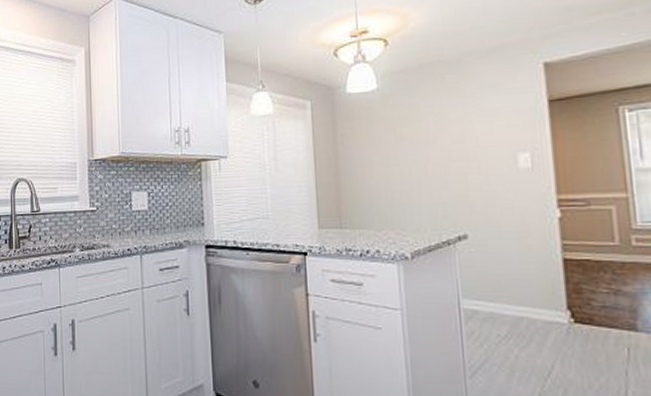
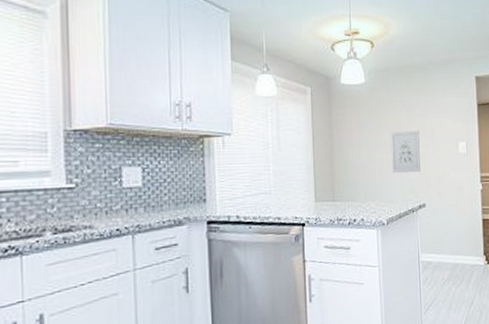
wall art: none [413,141,458,196] -> present [390,130,420,174]

